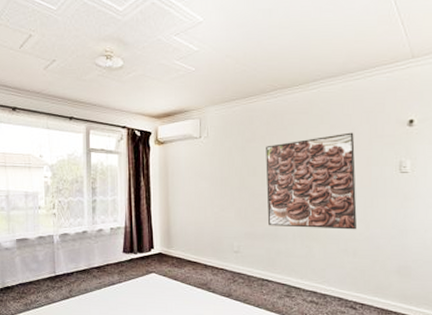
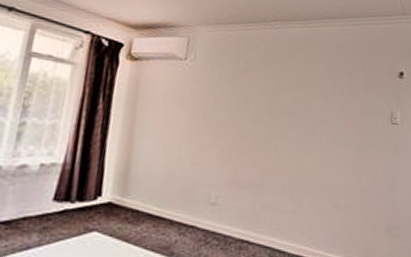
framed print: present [266,132,357,230] -> none [254,76,351,183]

